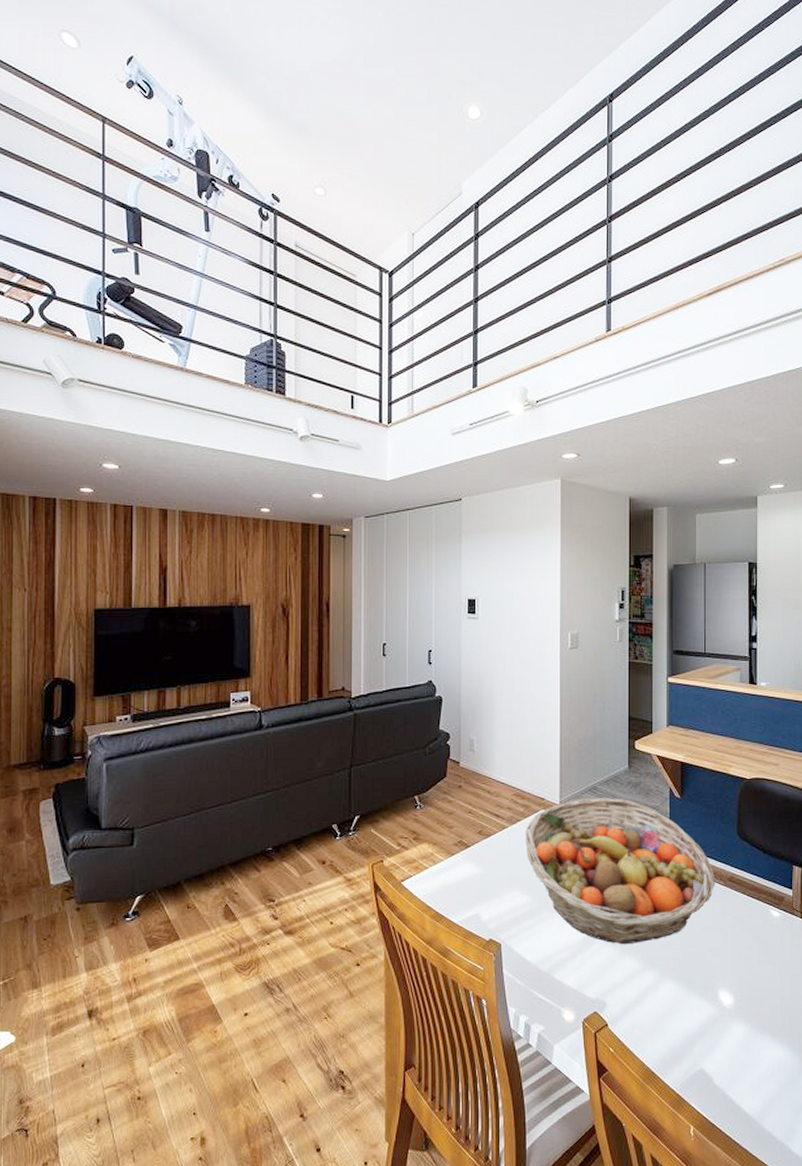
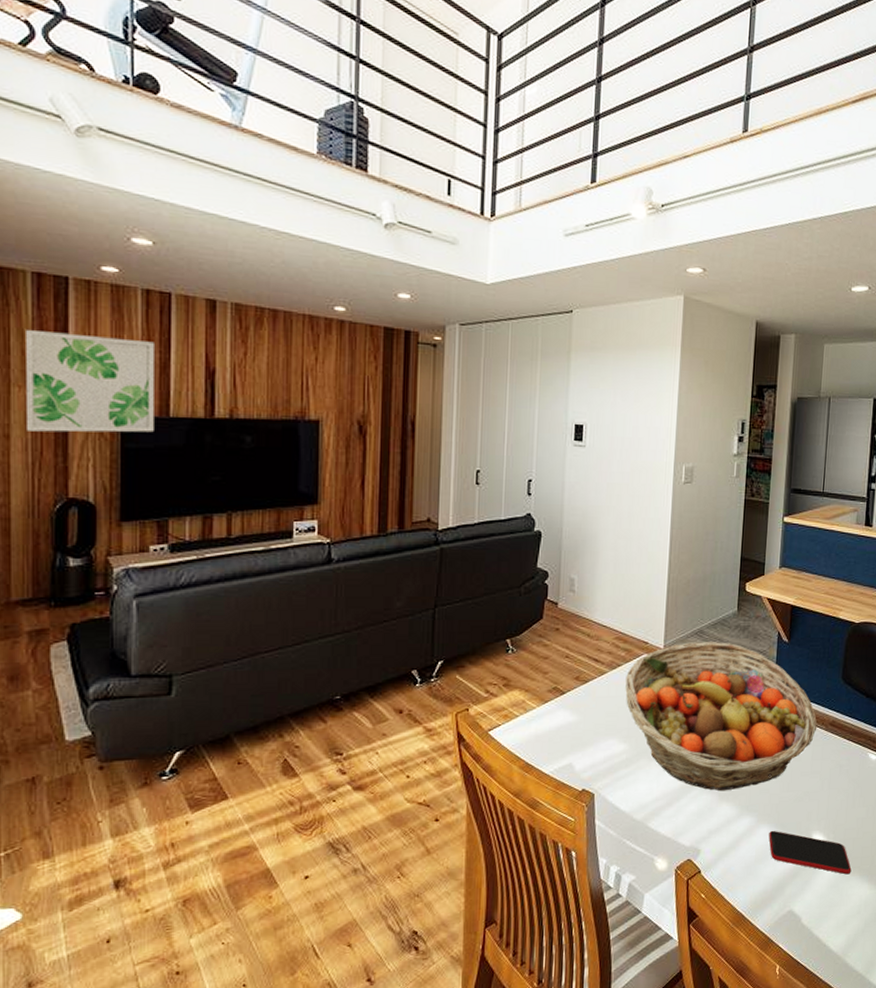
wall art: none [24,543,120,624] -> present [26,330,154,433]
smartphone: none [674,985,762,1035] -> present [768,830,852,875]

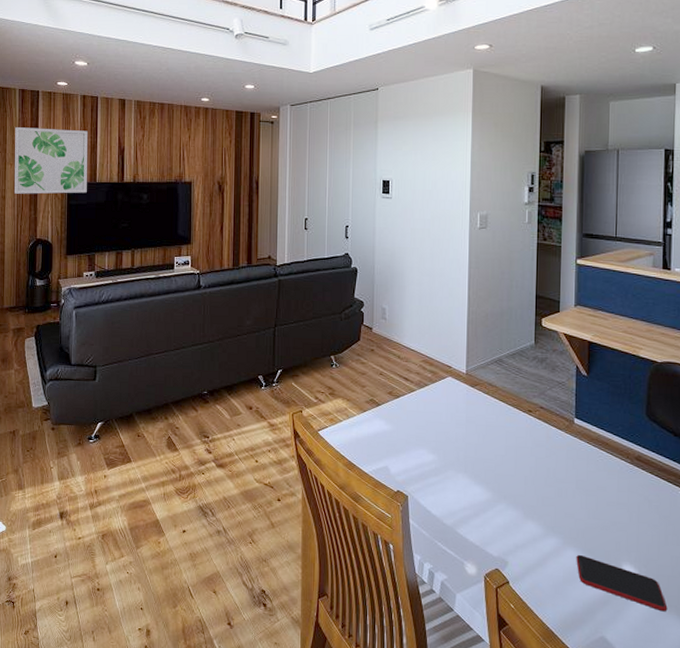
fruit basket: present [625,642,818,791] -> none [432,369,622,510]

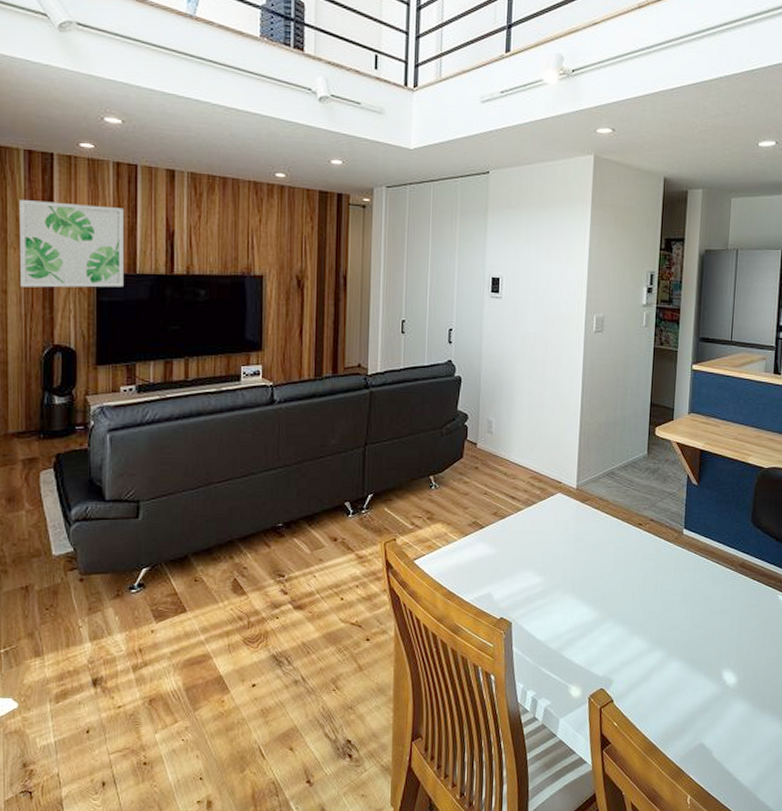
smartphone: present [576,554,668,612] -> none [679,665,762,712]

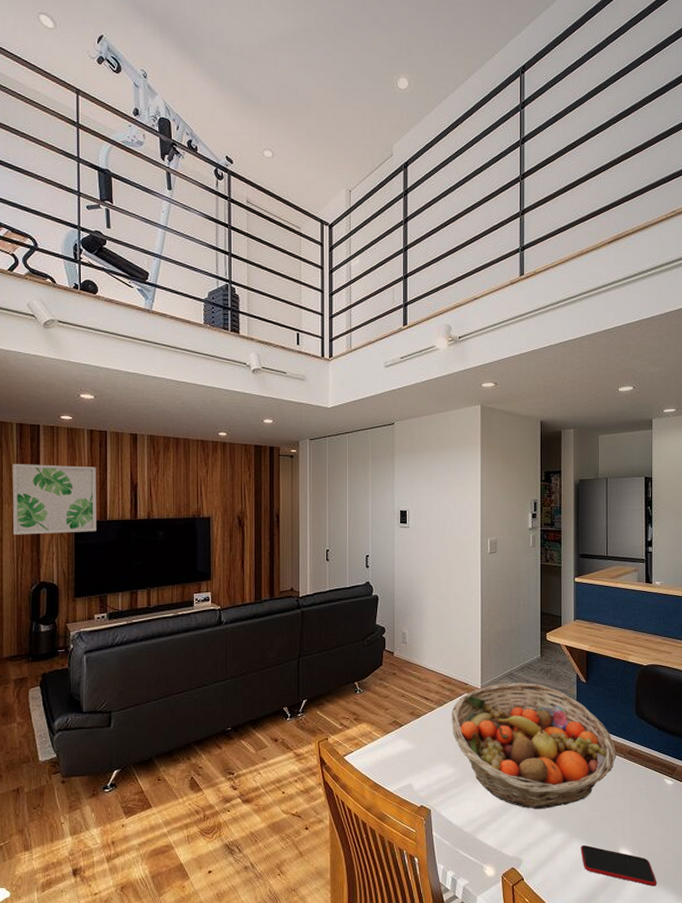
fruit basket: none [540,483,727,625] -> present [451,683,617,809]
smartphone: none [679,665,762,712] -> present [581,844,657,887]

